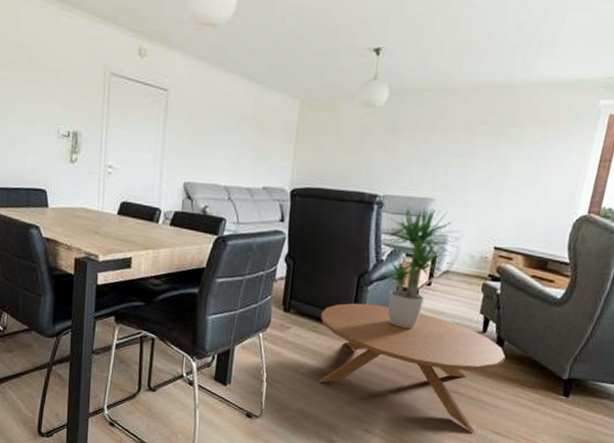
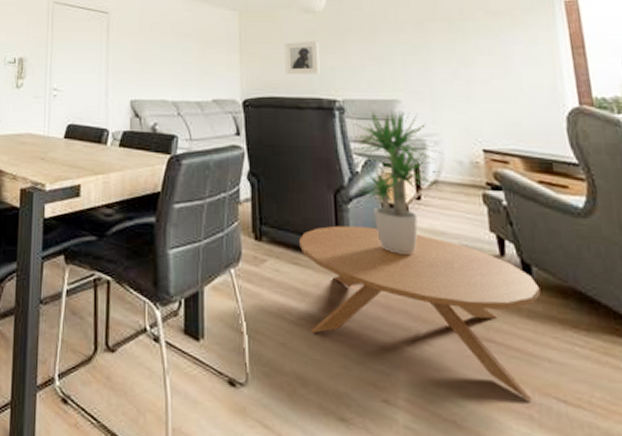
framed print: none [335,135,373,170] -> present [284,41,320,74]

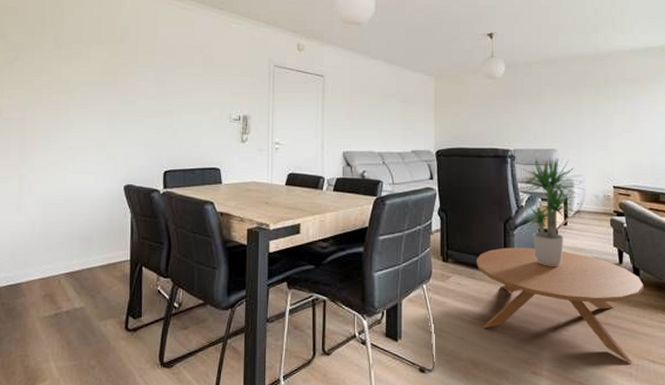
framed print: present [284,41,320,74] -> none [470,102,498,129]

